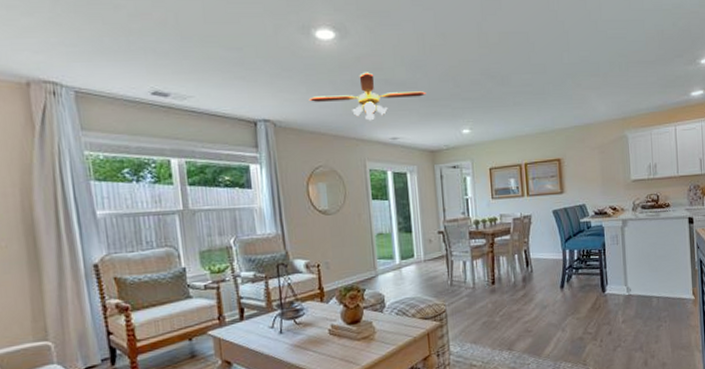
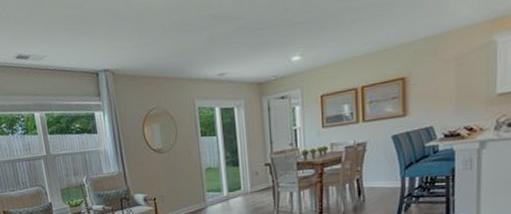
ceiling fan: present [308,72,426,121] -> none [141,9,254,59]

